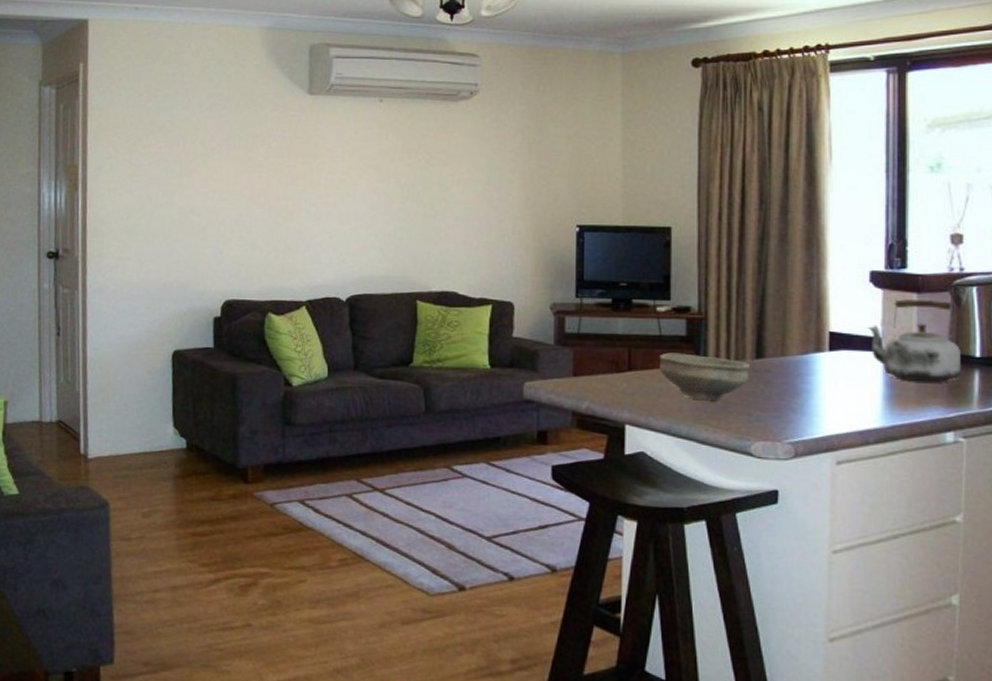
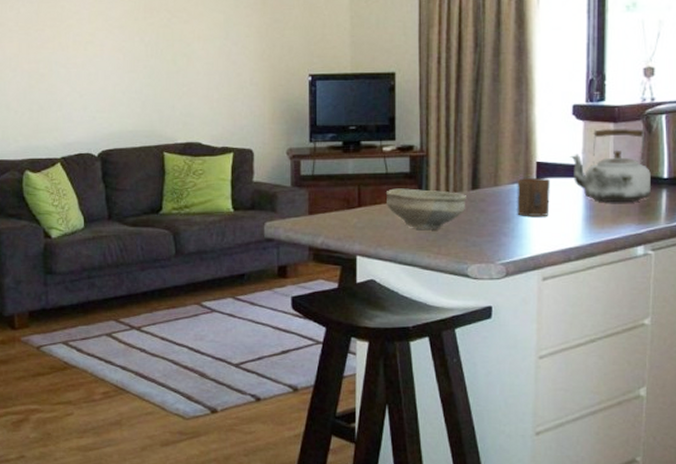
cup: none [807,348,845,392] -> present [517,177,550,216]

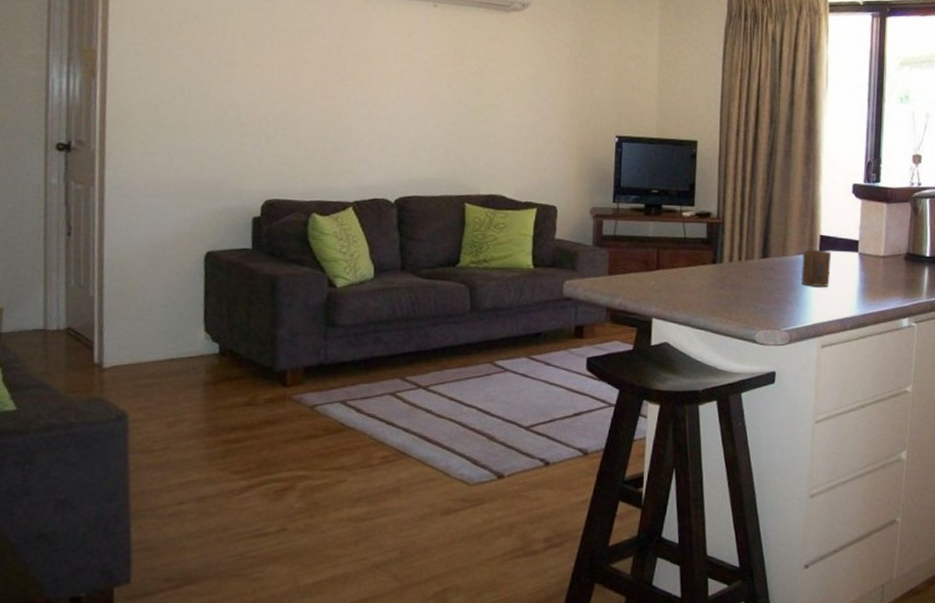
bowl: present [385,188,466,229] -> none [683,253,757,295]
kettle: present [570,128,651,203] -> none [849,207,916,277]

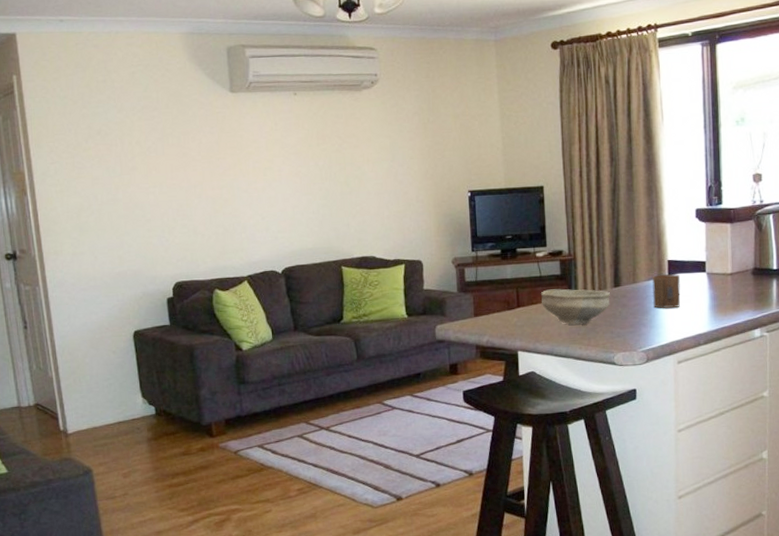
bowl: none [683,253,757,295] -> present [540,289,610,324]

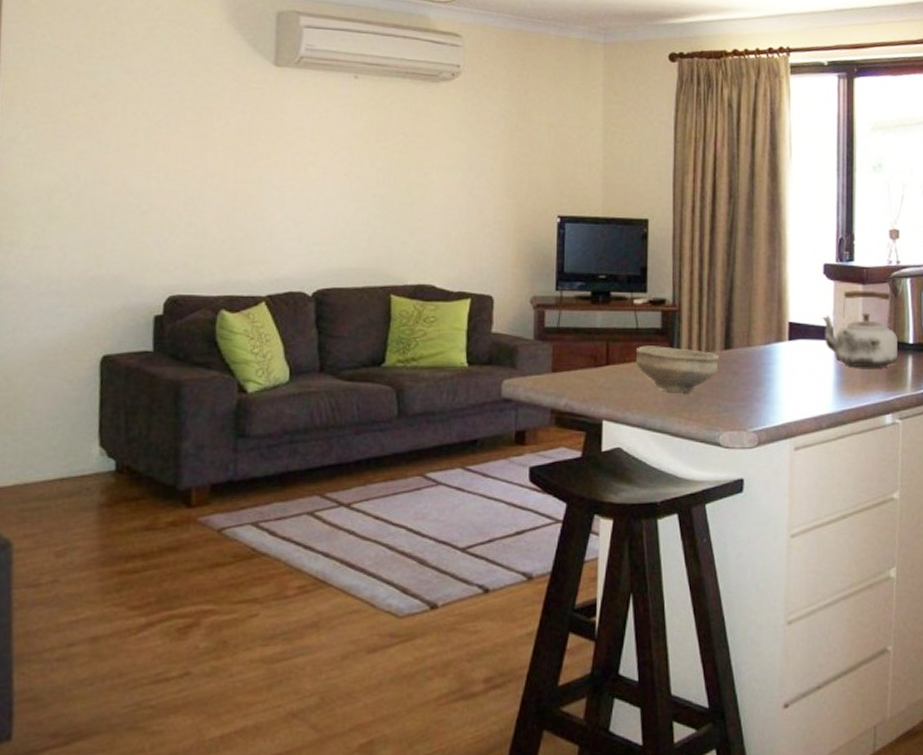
cup: present [652,274,681,308] -> none [770,338,802,380]
kettle: none [695,227,764,293] -> present [821,289,898,368]

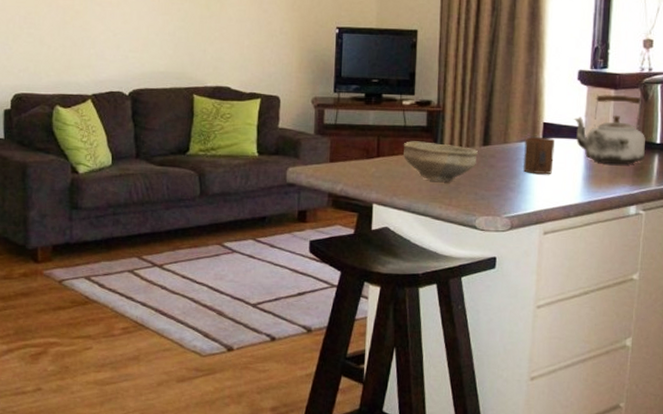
cup: none [770,338,802,380] -> present [523,136,555,174]

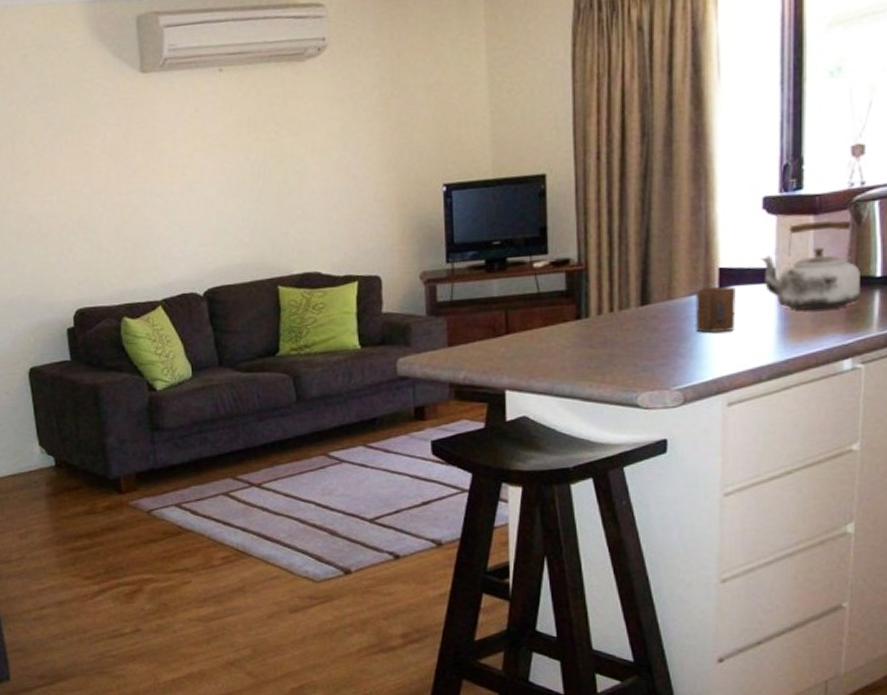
bowl: present [403,141,478,182] -> none [537,308,634,355]

